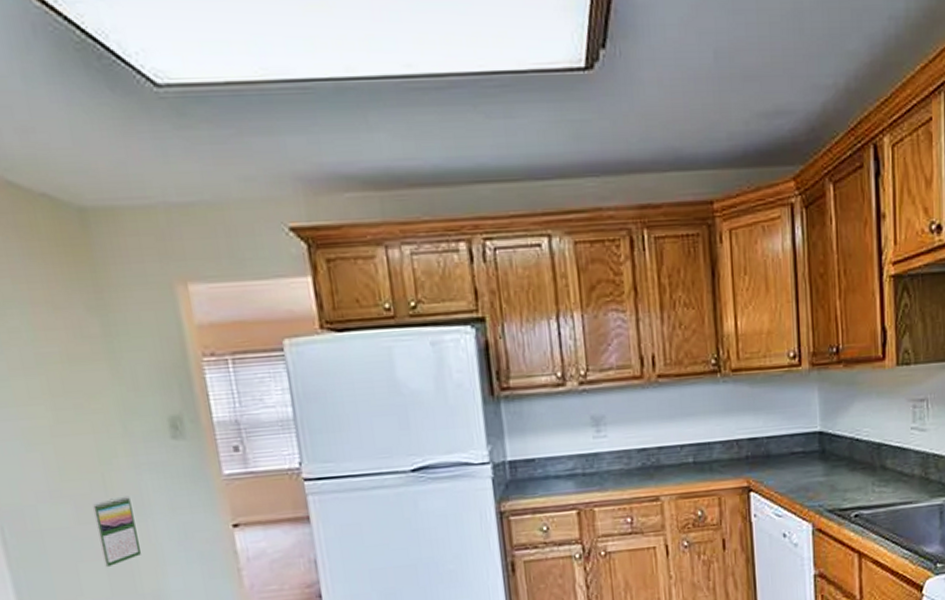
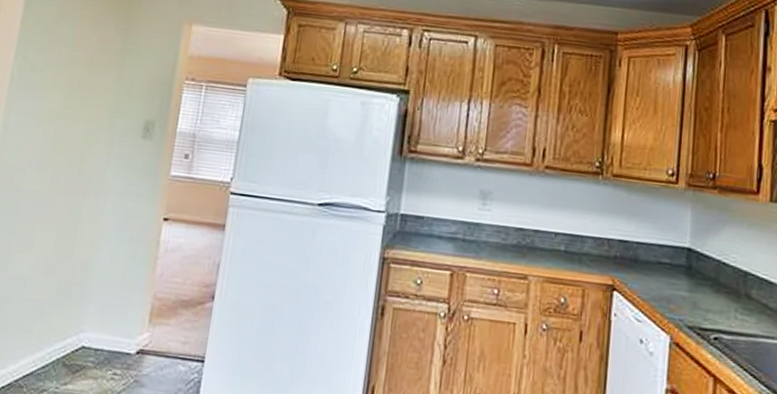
calendar: present [93,495,141,568] -> none [57,176,95,232]

